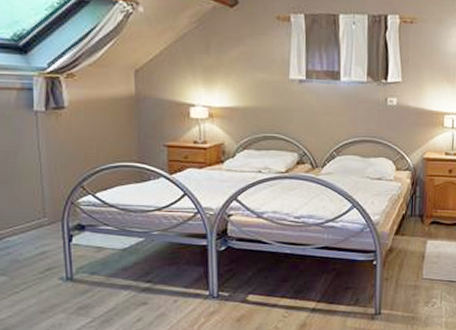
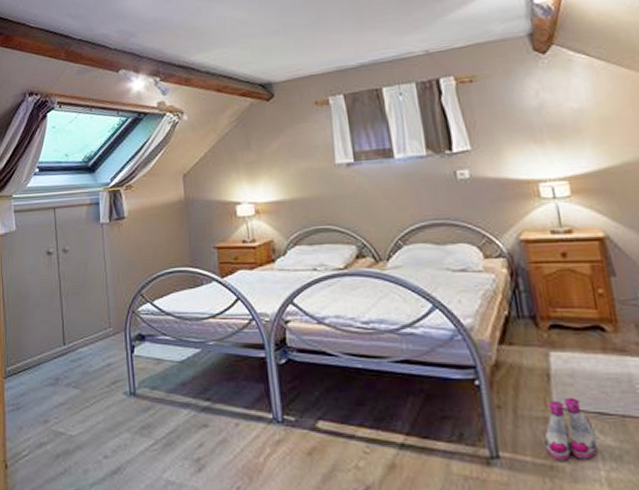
boots: none [412,271,445,313] -> present [544,397,598,461]

